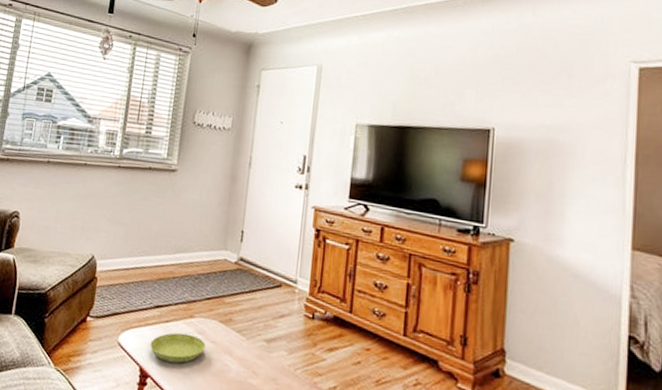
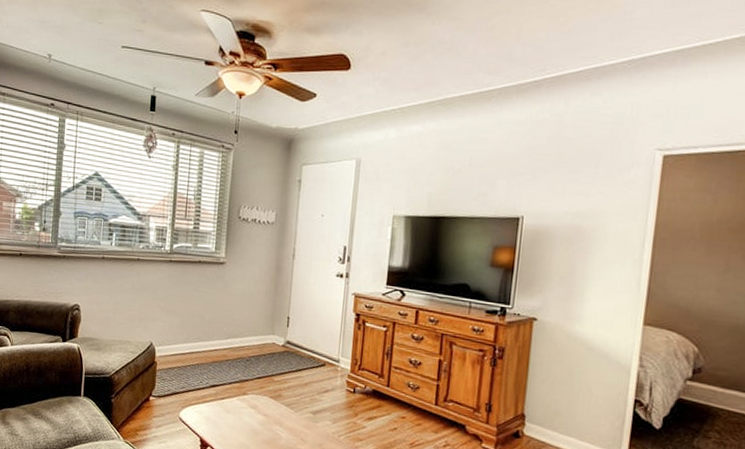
saucer: present [150,332,206,364] -> none [208,408,258,434]

